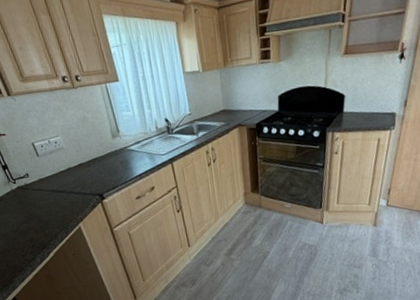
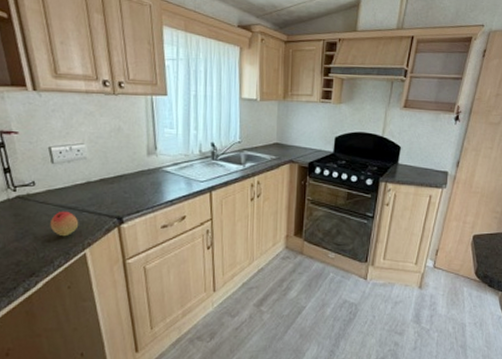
fruit: none [47,194,70,216] -> present [50,211,79,237]

